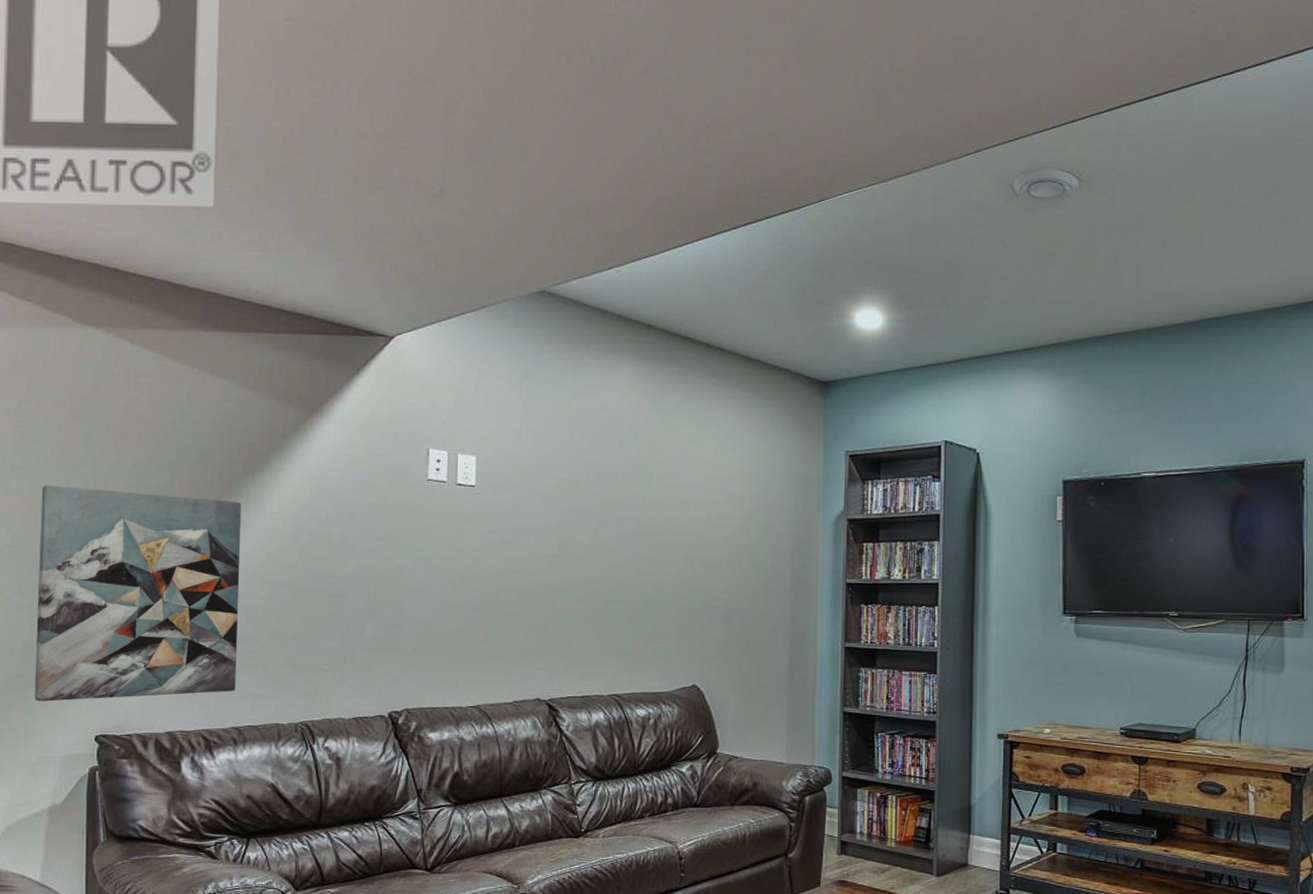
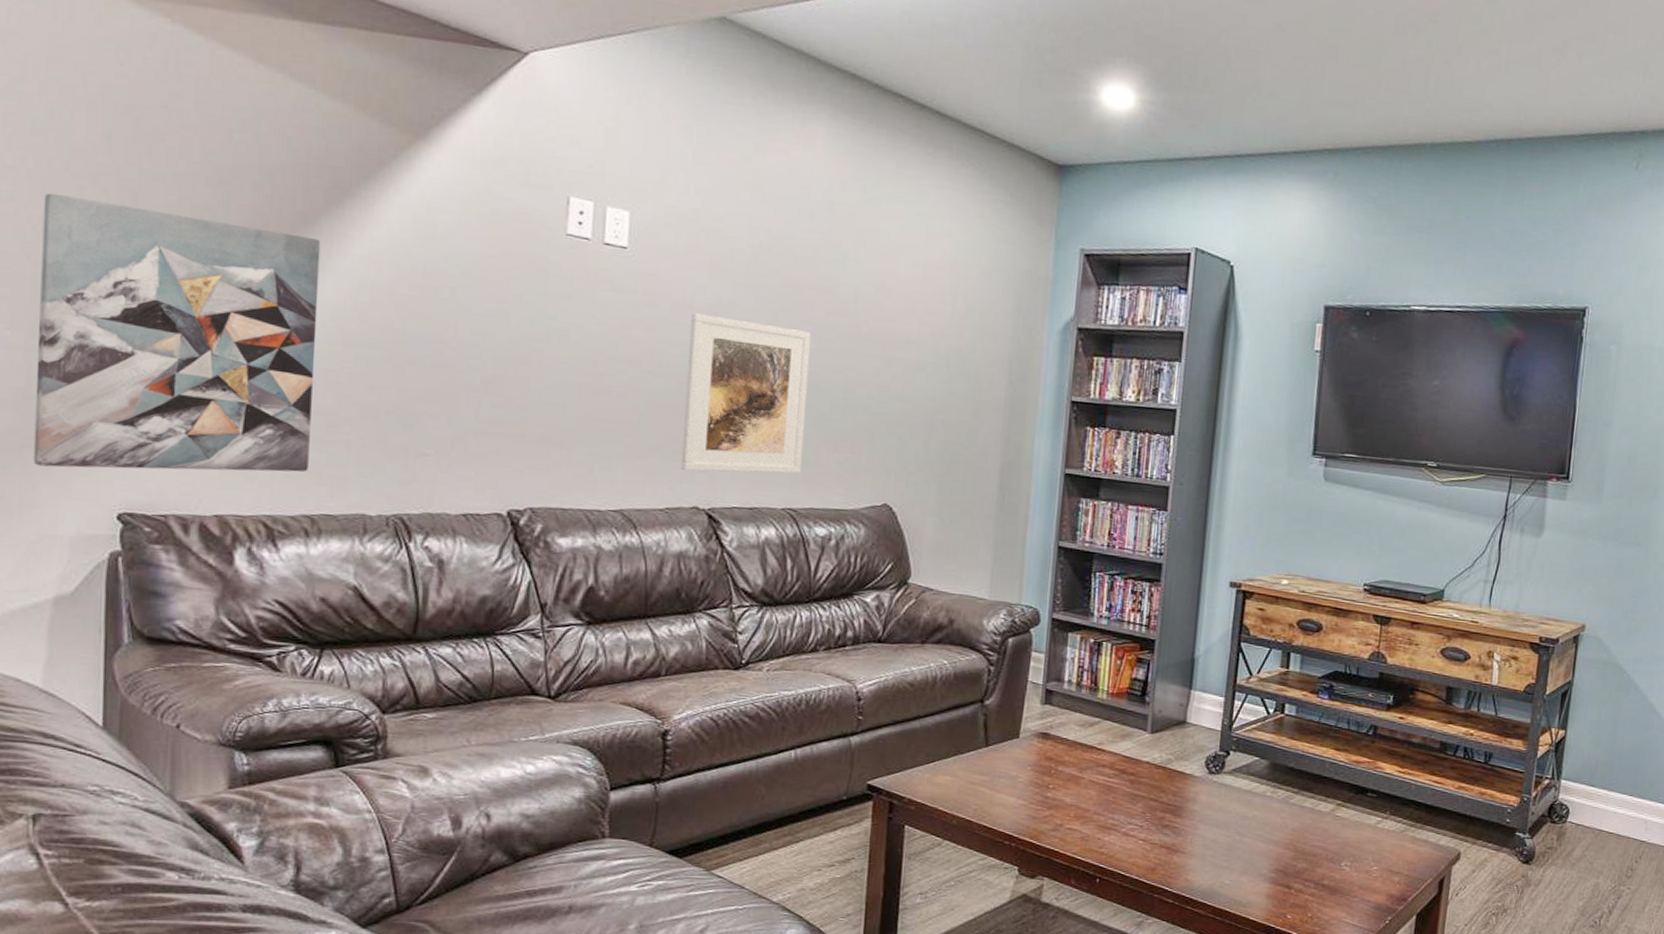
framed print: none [524,535,625,668] -> present [680,313,811,474]

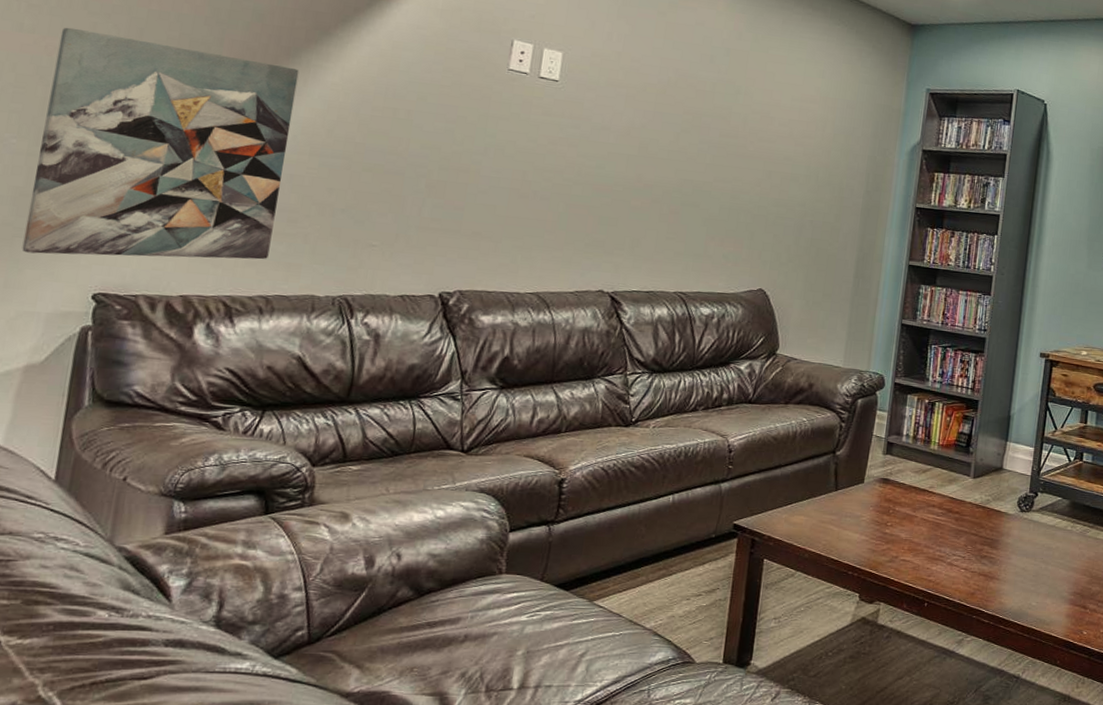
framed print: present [680,313,811,474] -> none [590,133,706,264]

